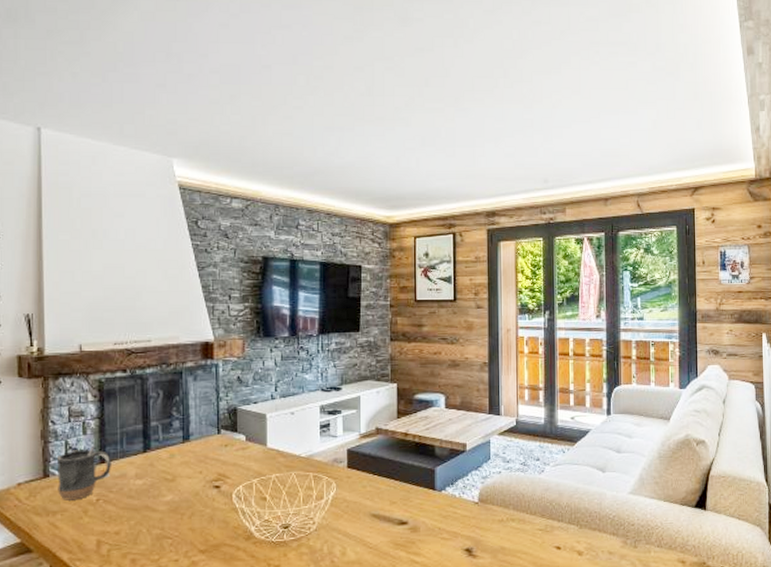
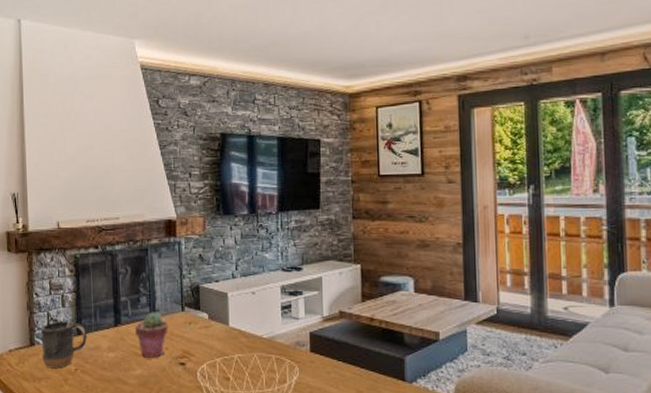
potted succulent: none [167,435,203,483] -> present [135,312,169,358]

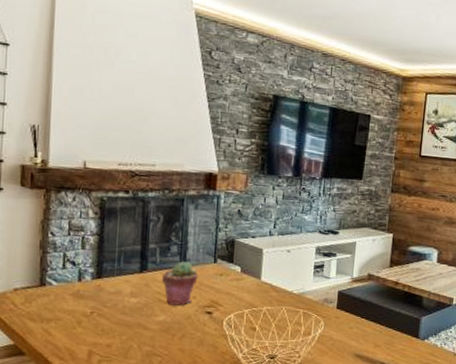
mug: present [40,318,87,369] -> none [53,260,108,311]

